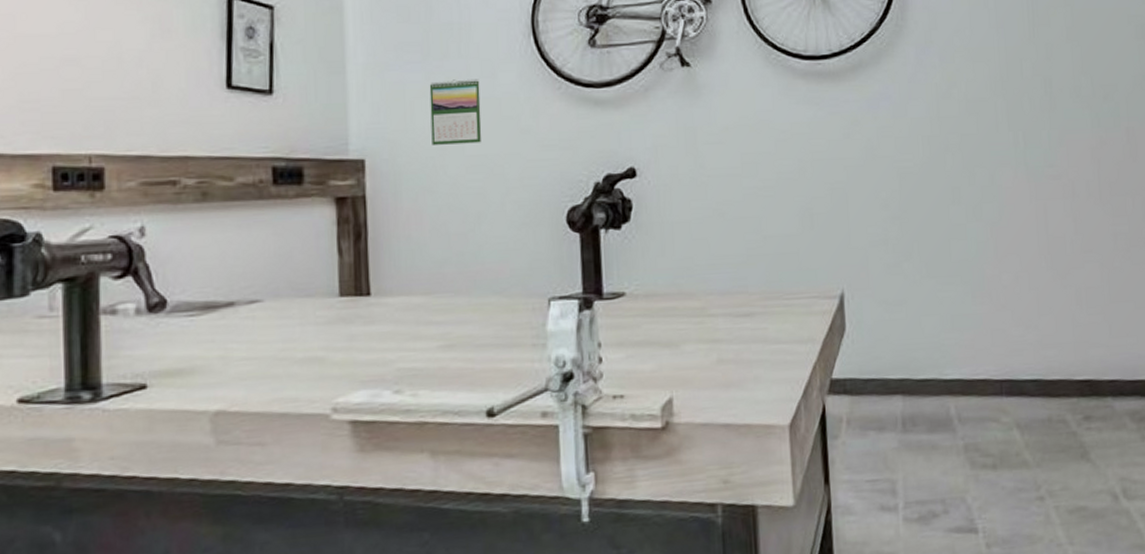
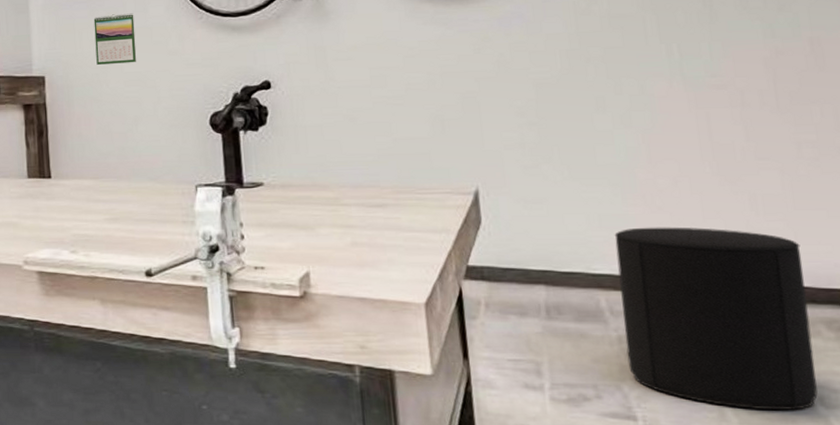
stool: none [964,324,1122,509] -> present [614,227,818,411]

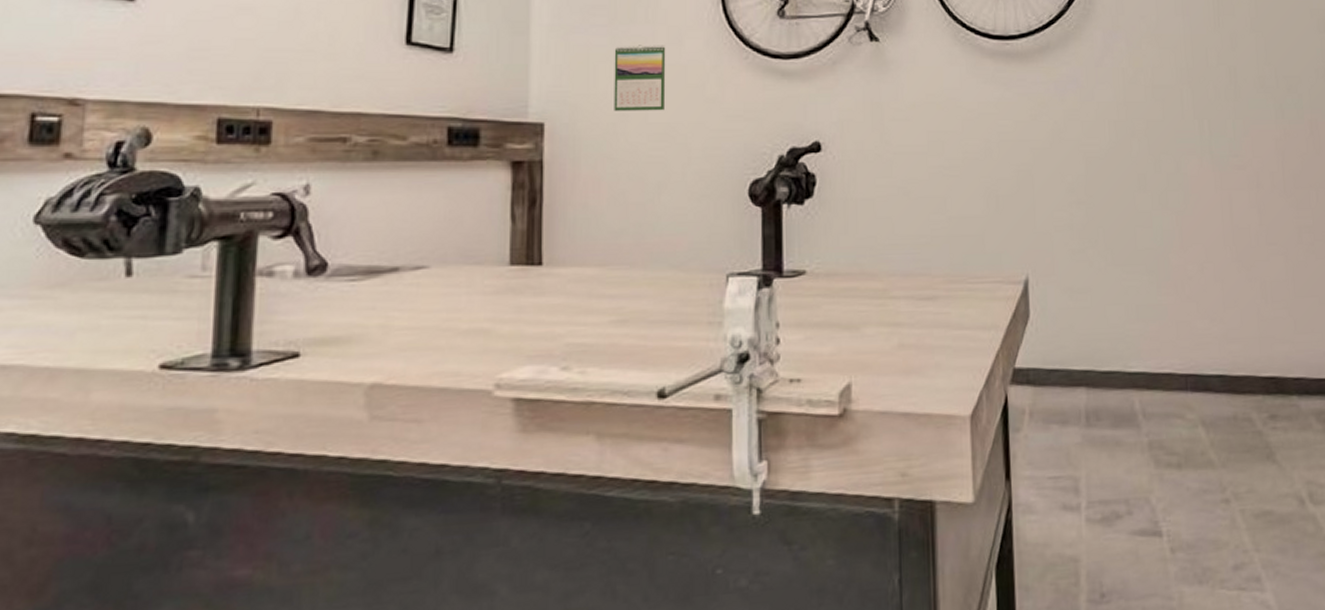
stool: present [614,227,818,411] -> none [1149,317,1308,513]

